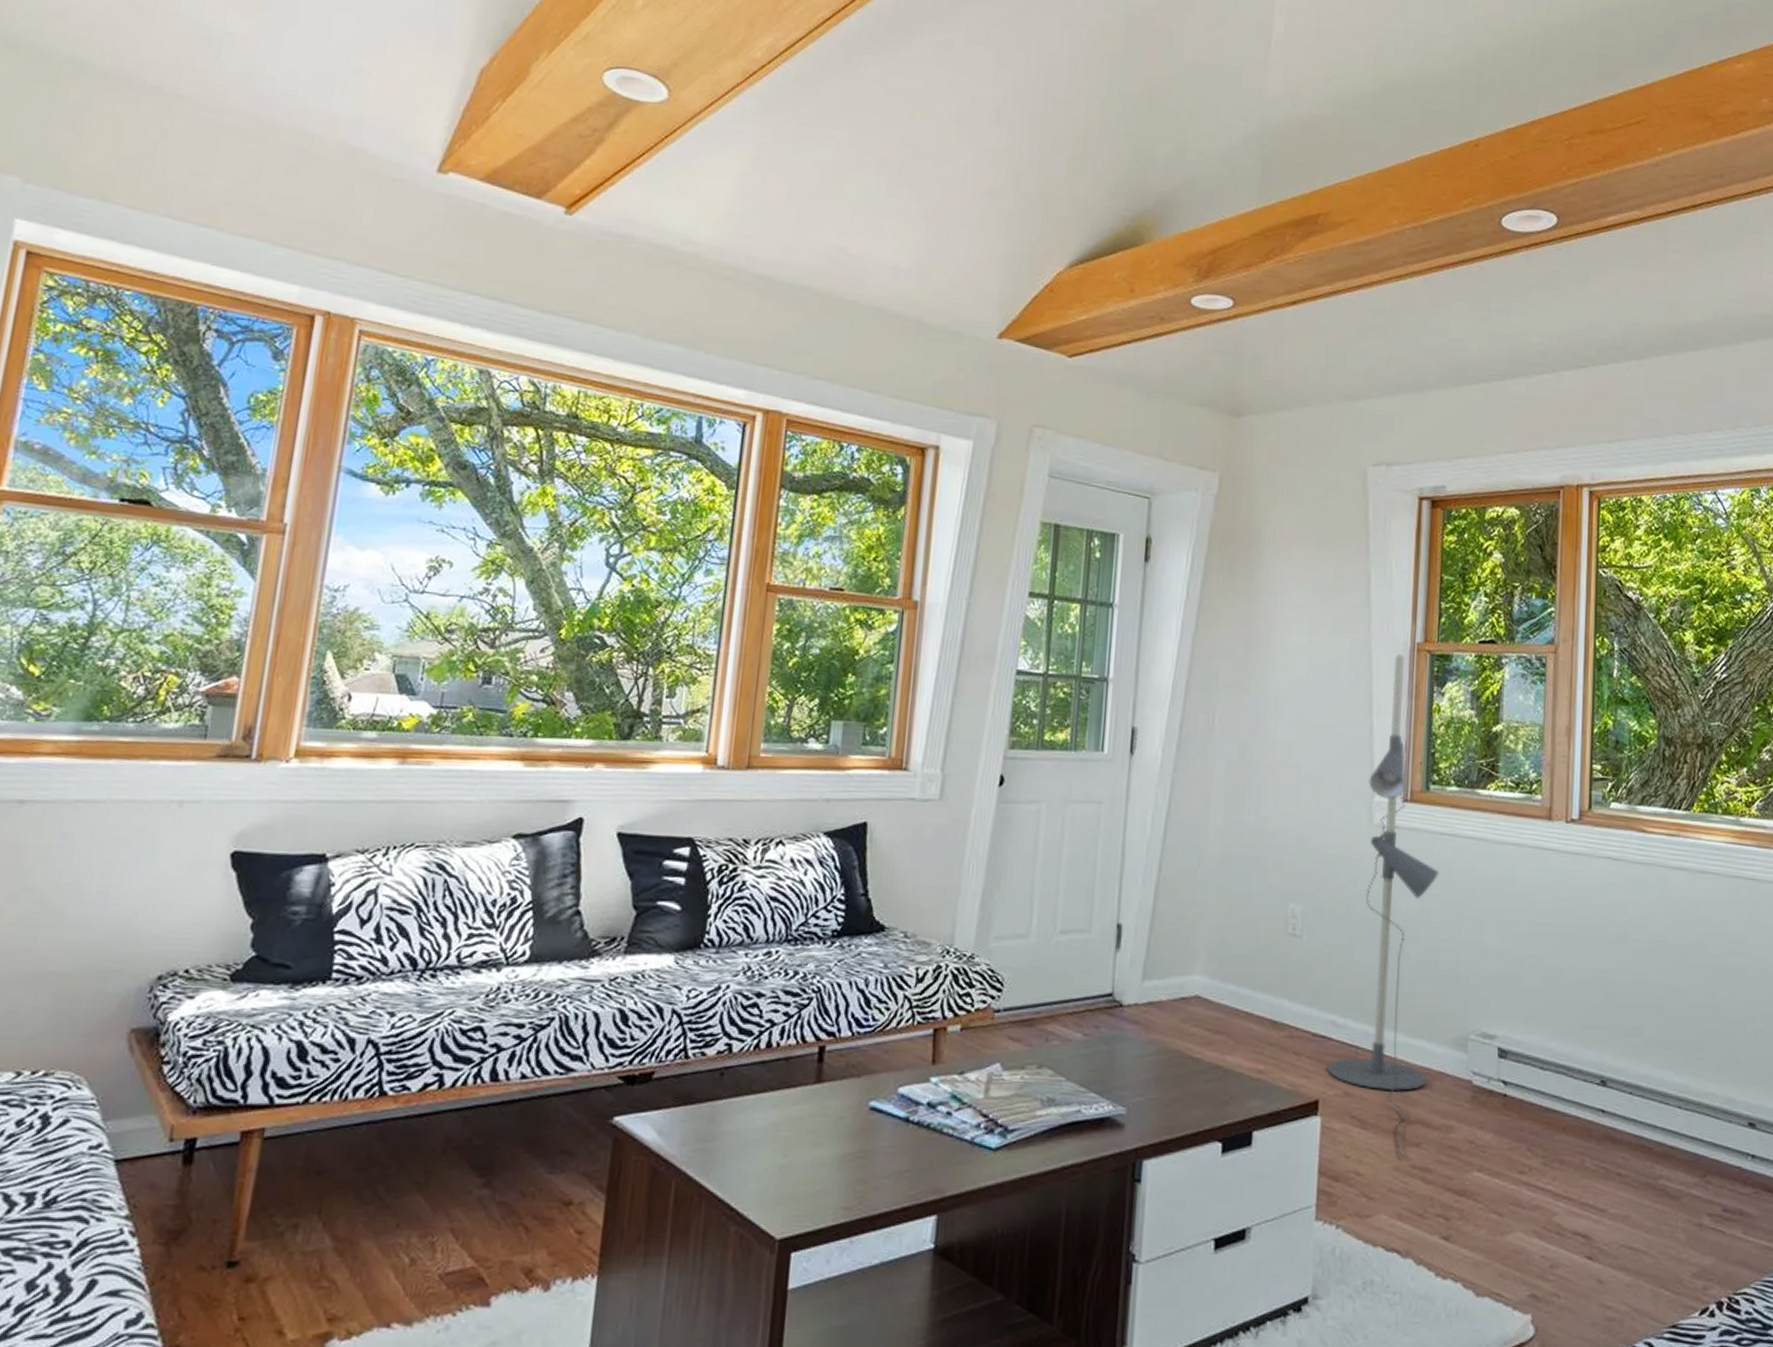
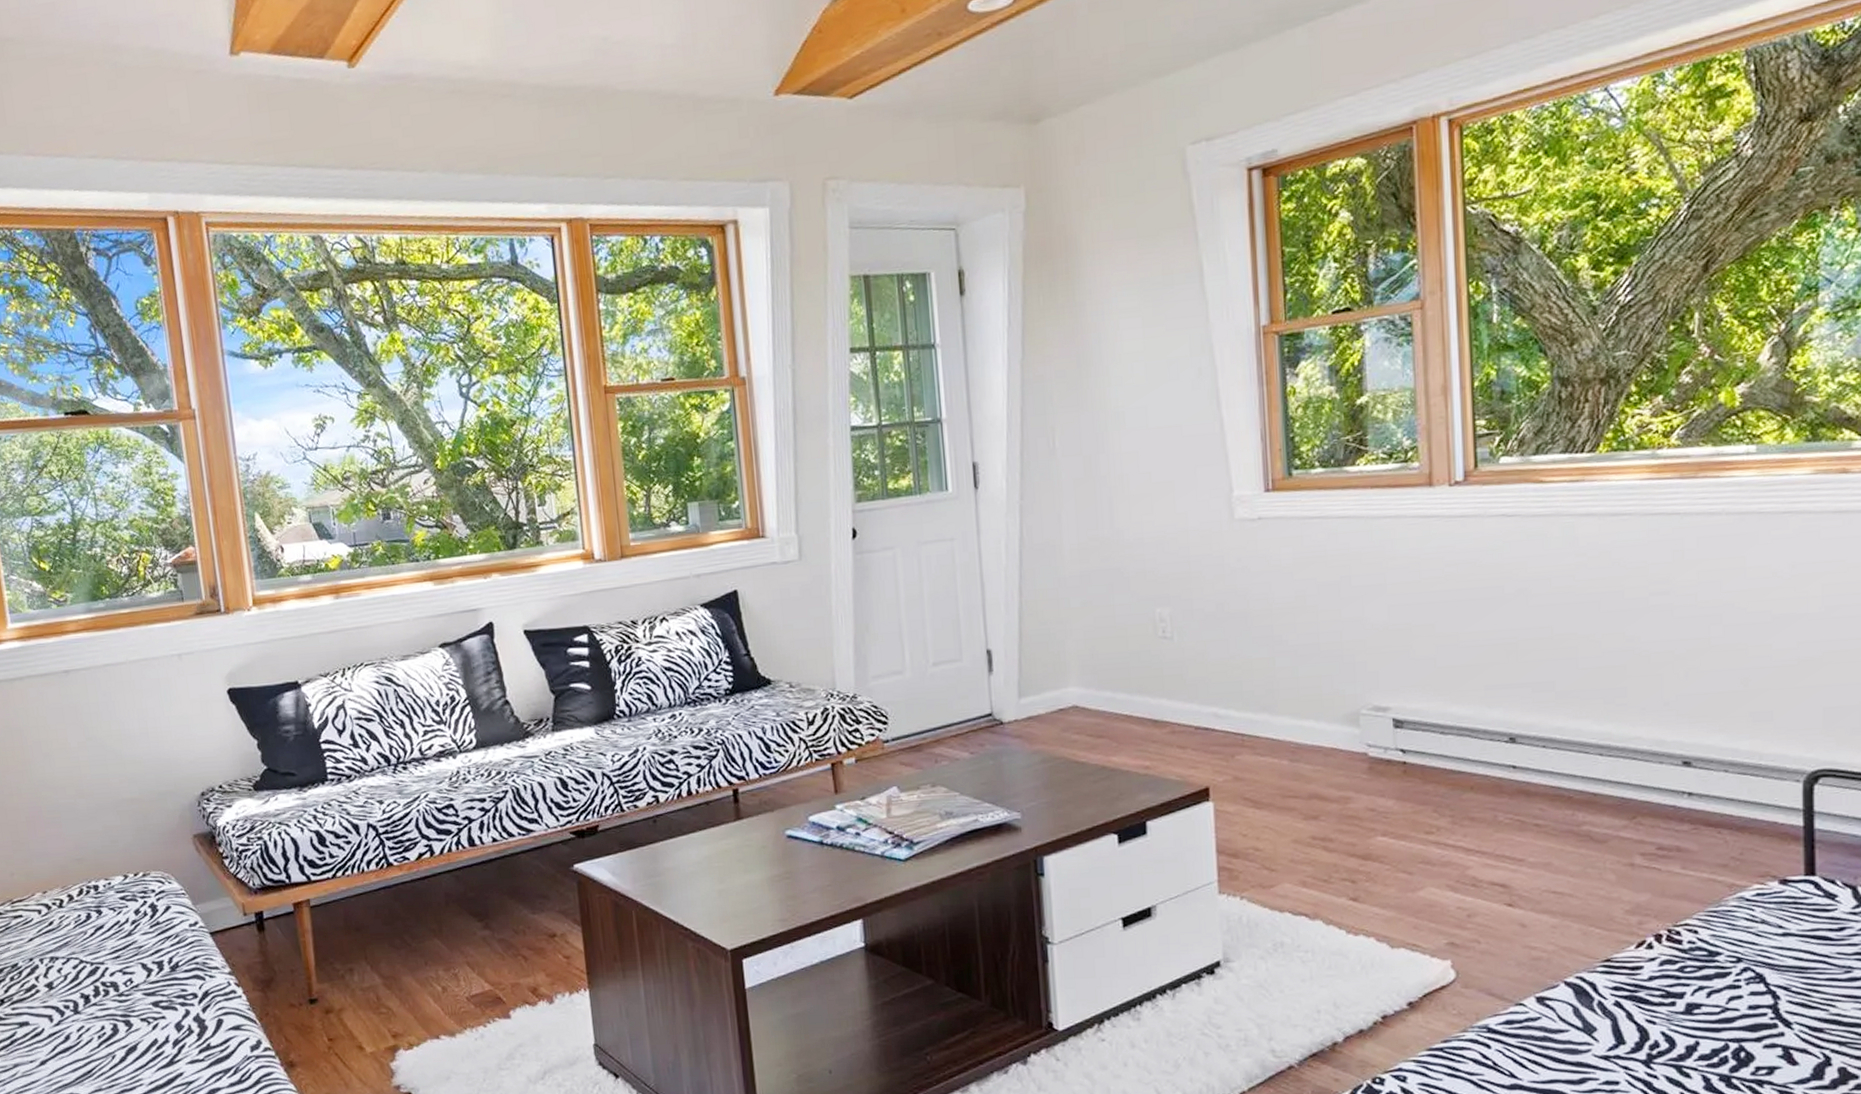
floor lamp: present [1327,654,1439,1158] -> none [1214,341,1320,831]

